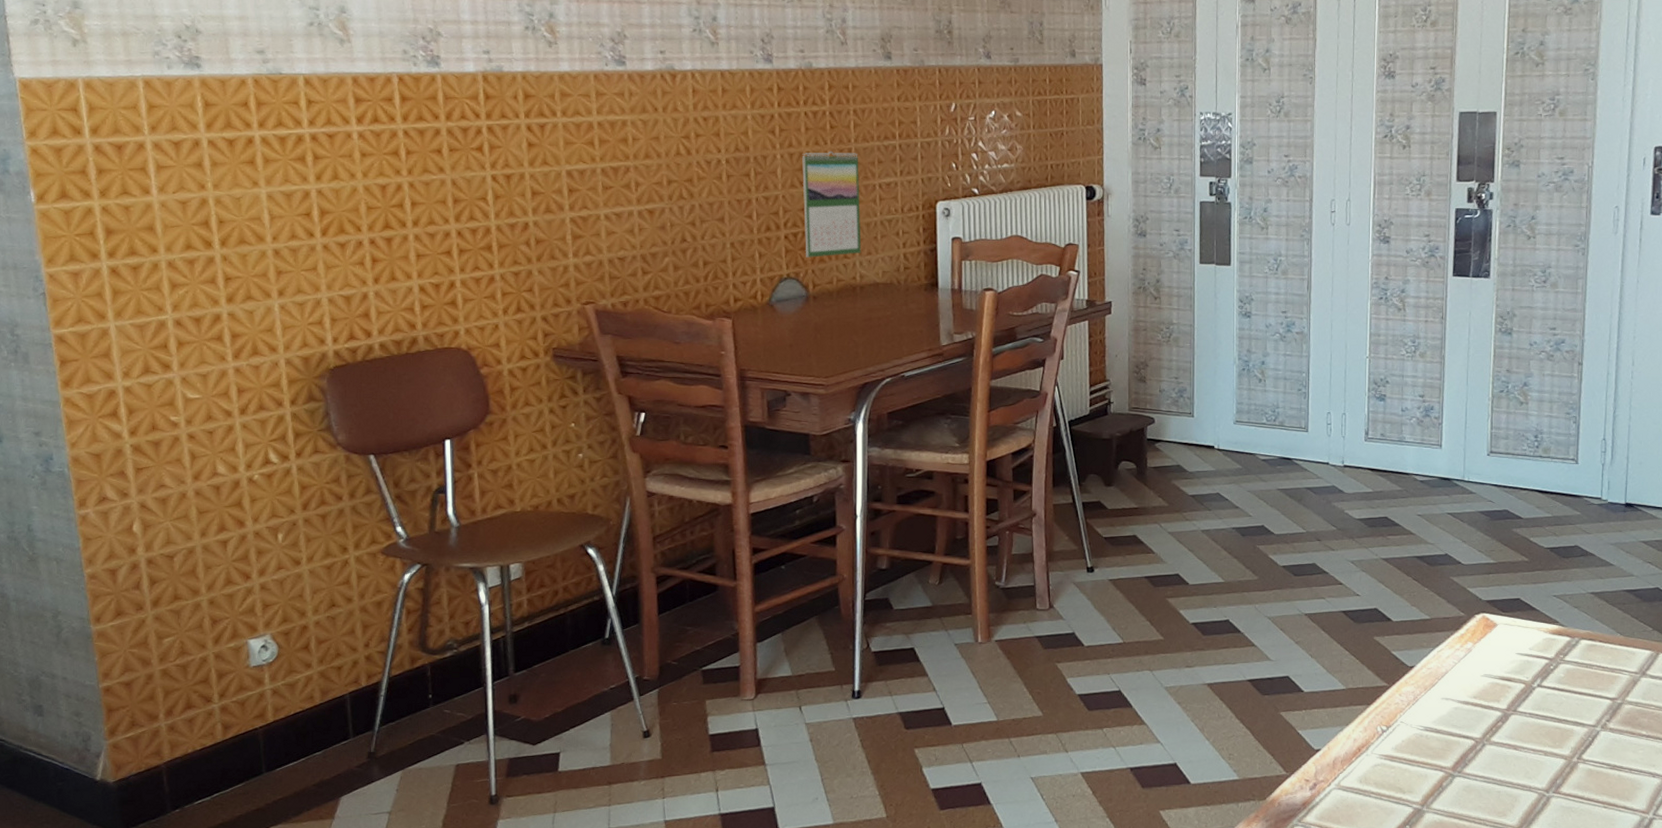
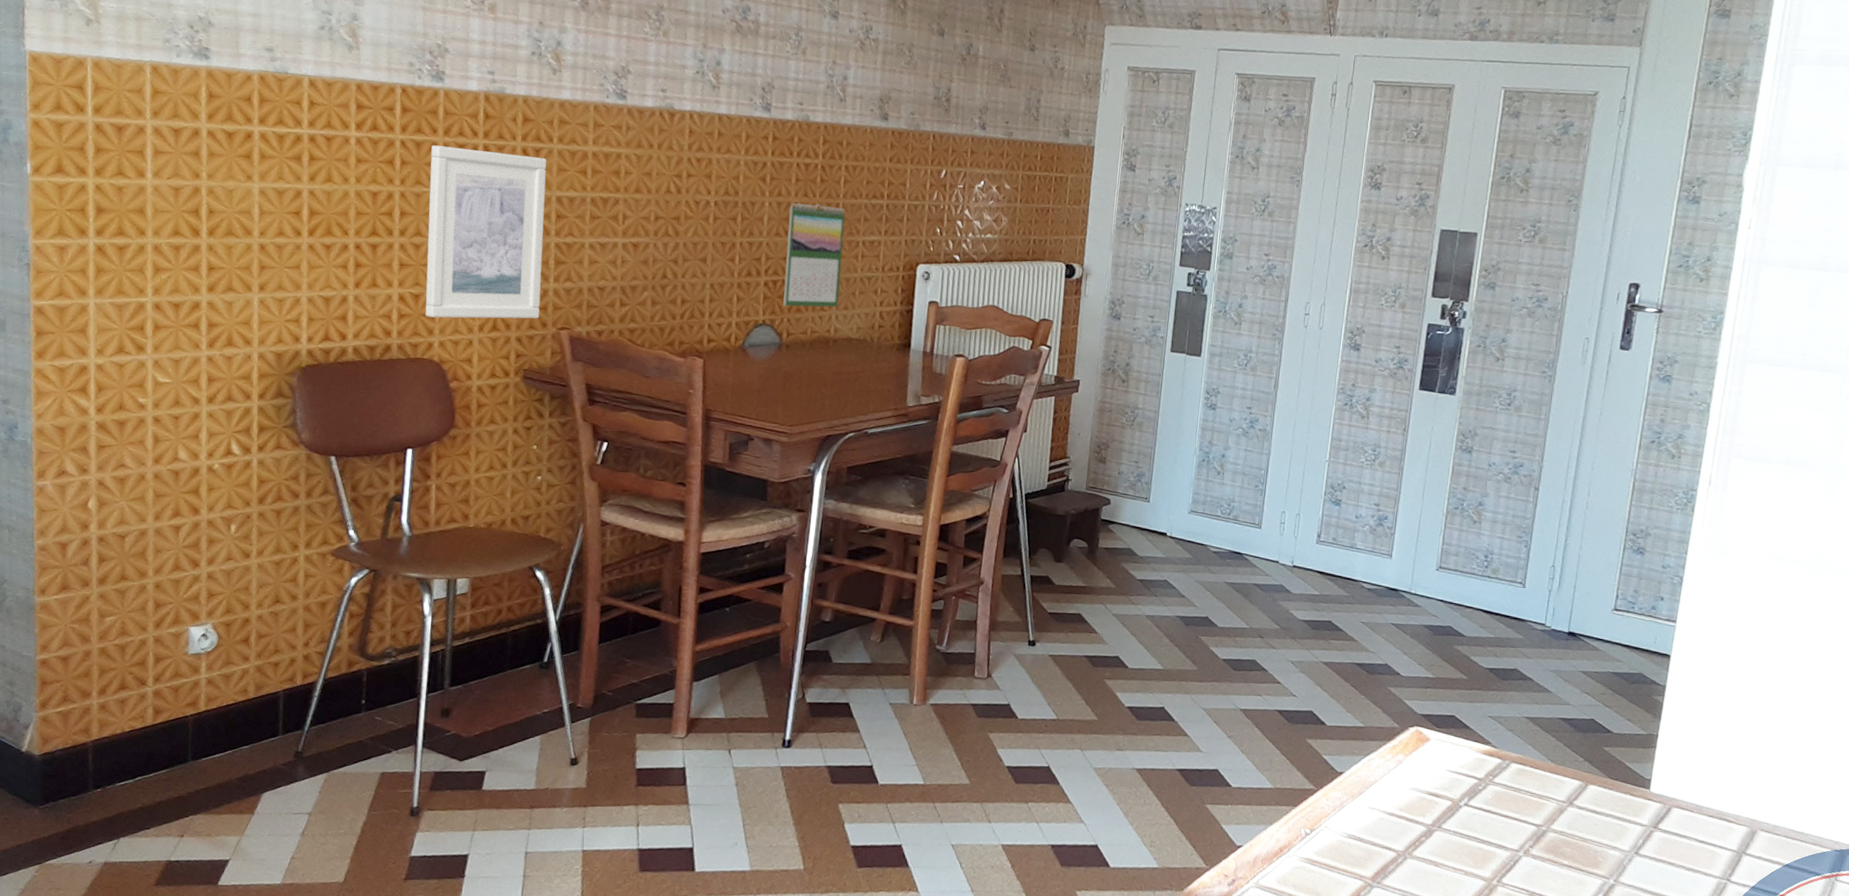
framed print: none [435,131,563,305] -> present [425,145,547,319]

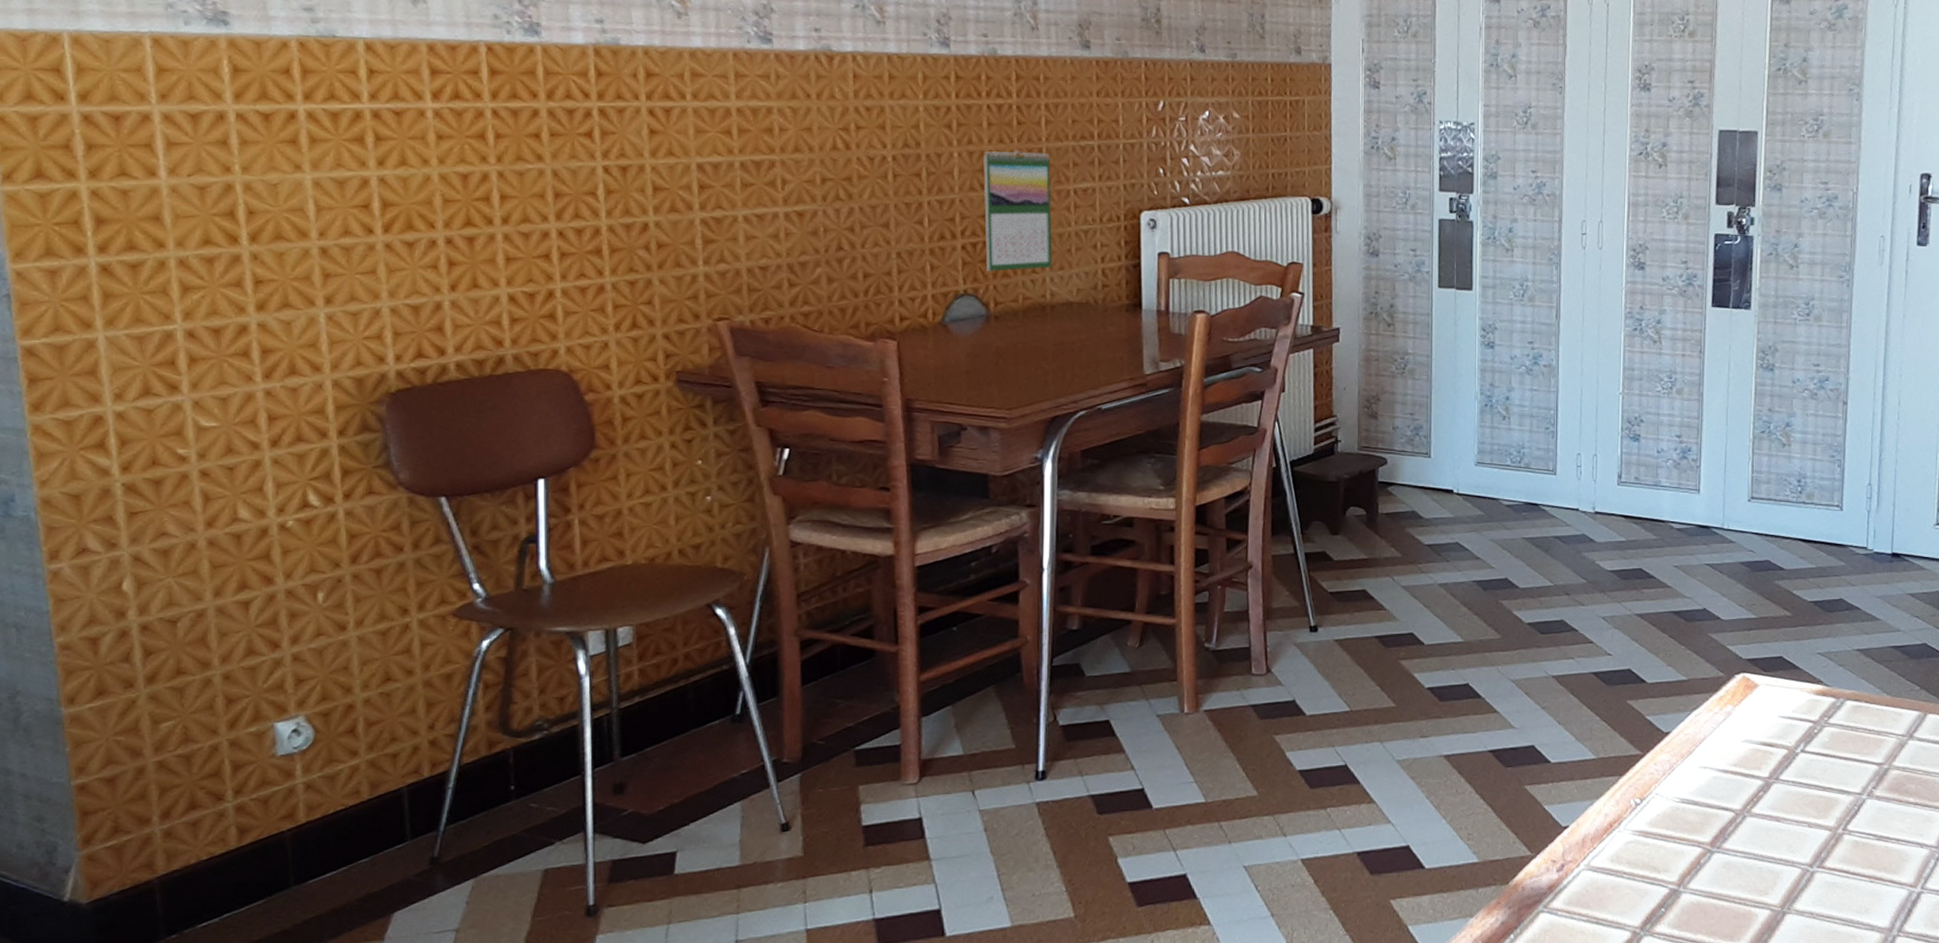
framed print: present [425,145,547,319] -> none [532,112,690,319]

